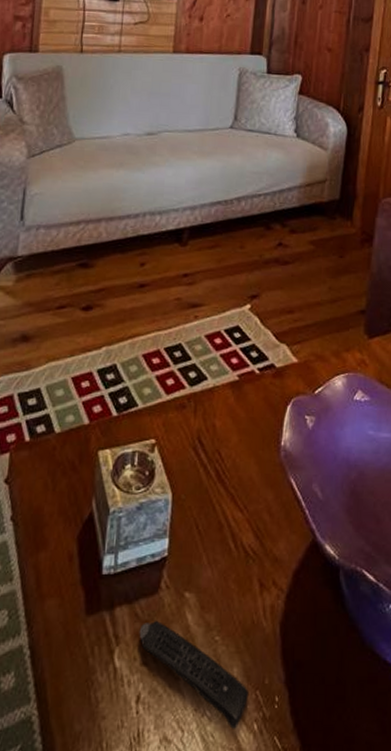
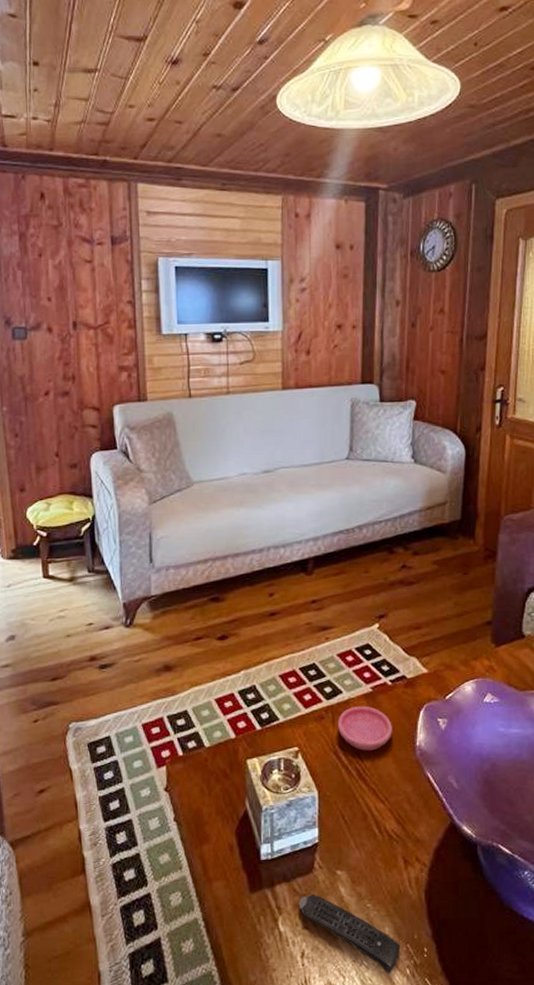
saucer: none [199,395,257,449] -> present [338,705,392,751]

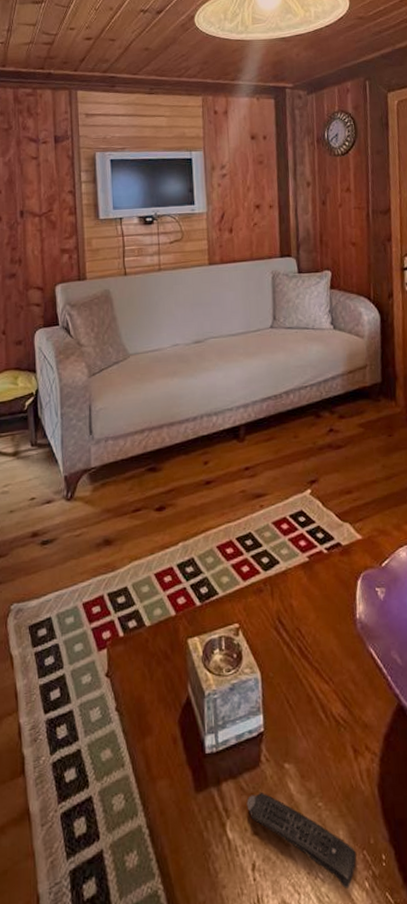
saucer: present [338,705,392,751] -> none [277,576,332,626]

